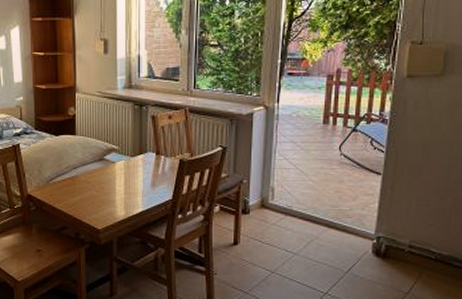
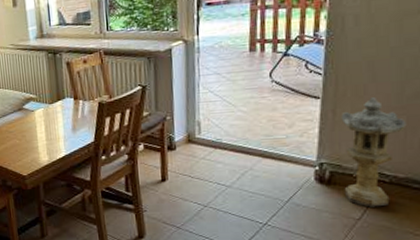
lantern: none [396,178,452,282] -> present [341,97,407,207]

